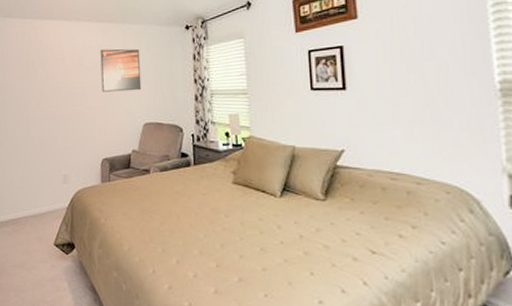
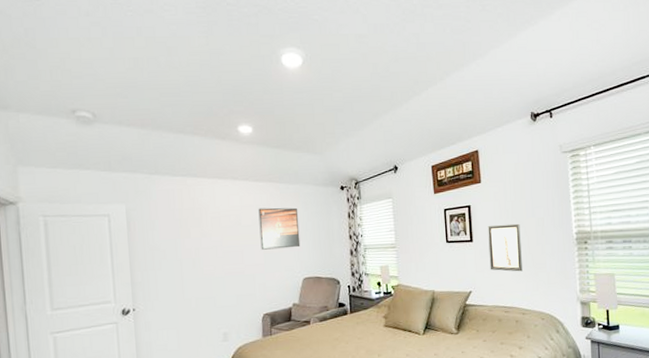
wall art: none [366,68,417,130] -> present [488,223,523,272]

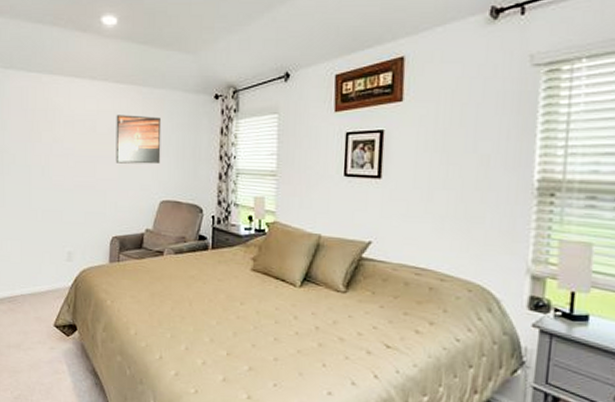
wall art: present [488,223,523,272] -> none [401,159,453,225]

